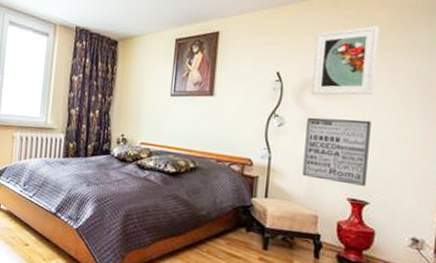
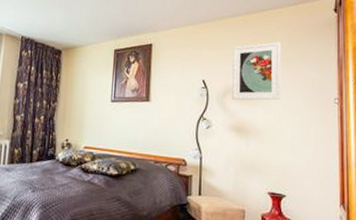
wall art: present [302,117,371,186] -> none [229,120,281,181]

